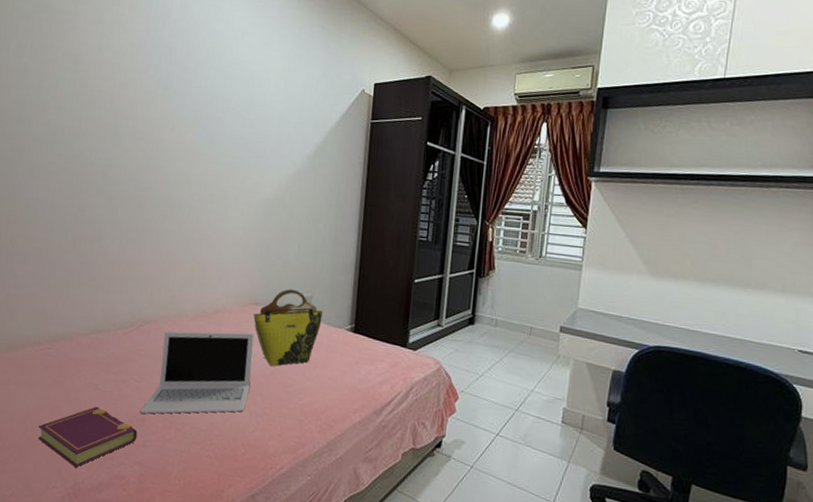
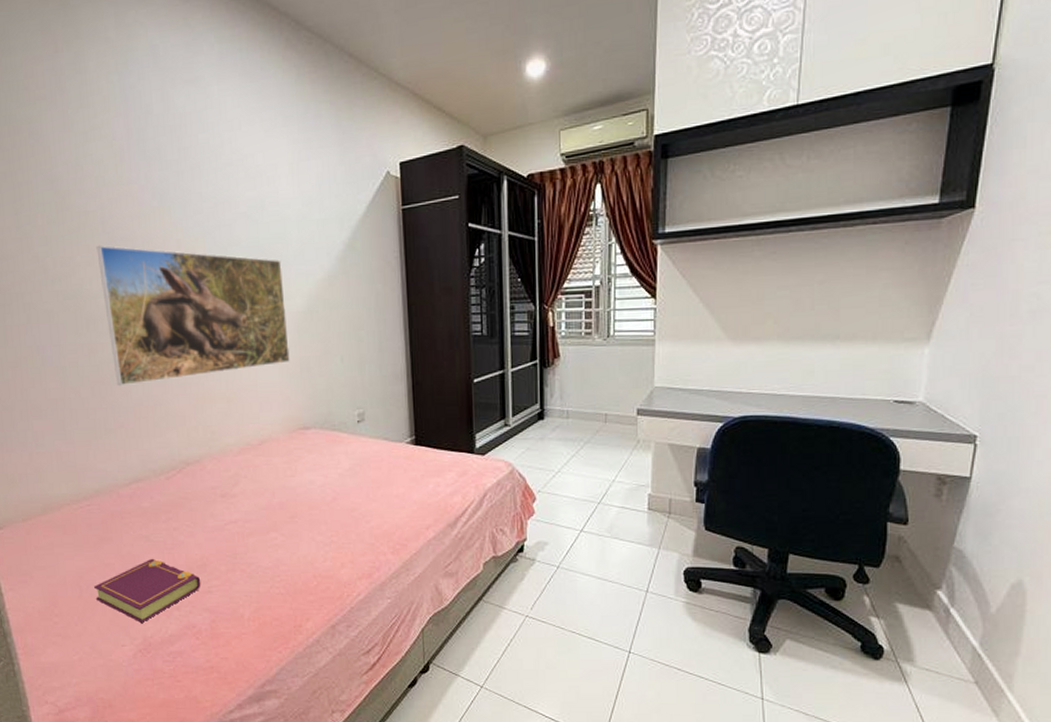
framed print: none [96,121,259,245] -> present [96,246,290,386]
laptop: present [139,331,254,414] -> none [198,461,313,559]
tote bag: present [253,289,323,367] -> none [304,407,379,493]

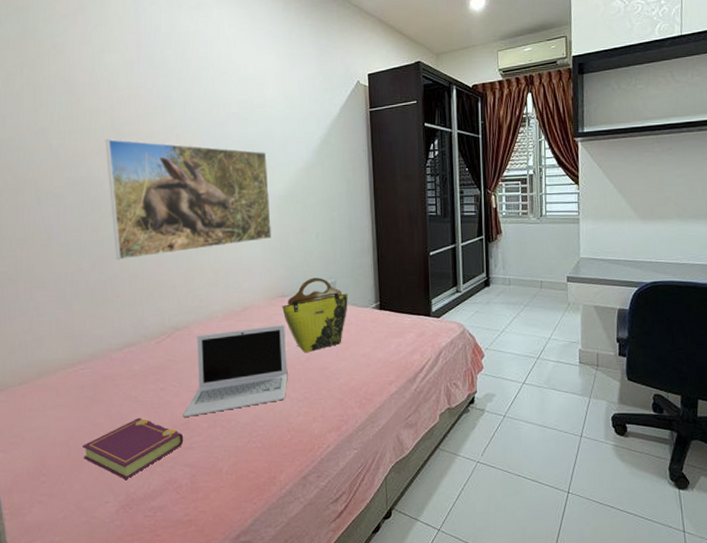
laptop: none [198,461,313,559] -> present [182,325,288,417]
tote bag: none [304,407,379,493] -> present [282,277,348,353]

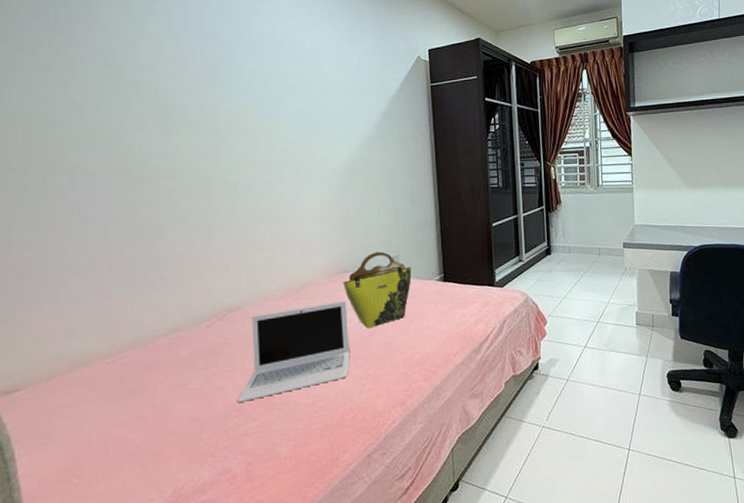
book: present [83,418,184,479] -> none [122,407,238,474]
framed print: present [105,139,272,261] -> none [148,113,331,241]

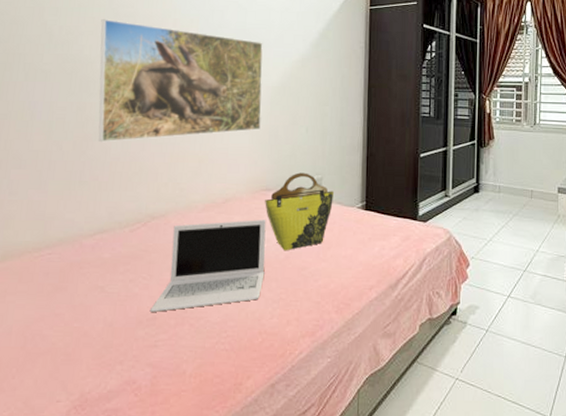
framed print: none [148,113,331,241] -> present [98,19,263,143]

